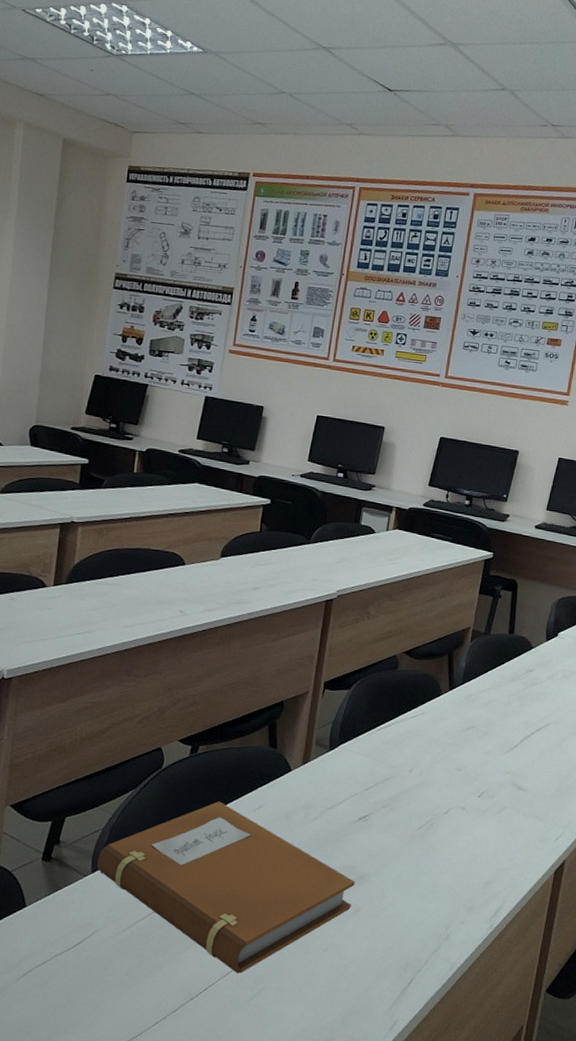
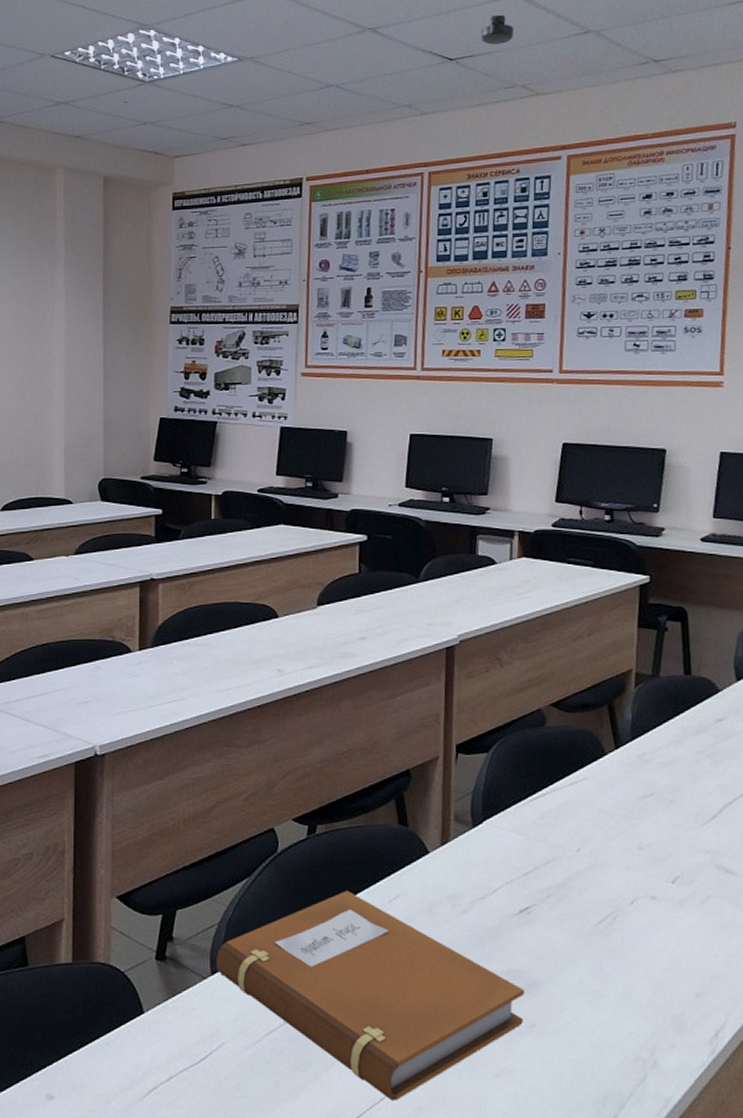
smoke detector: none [418,58,446,86] -> present [481,14,514,45]

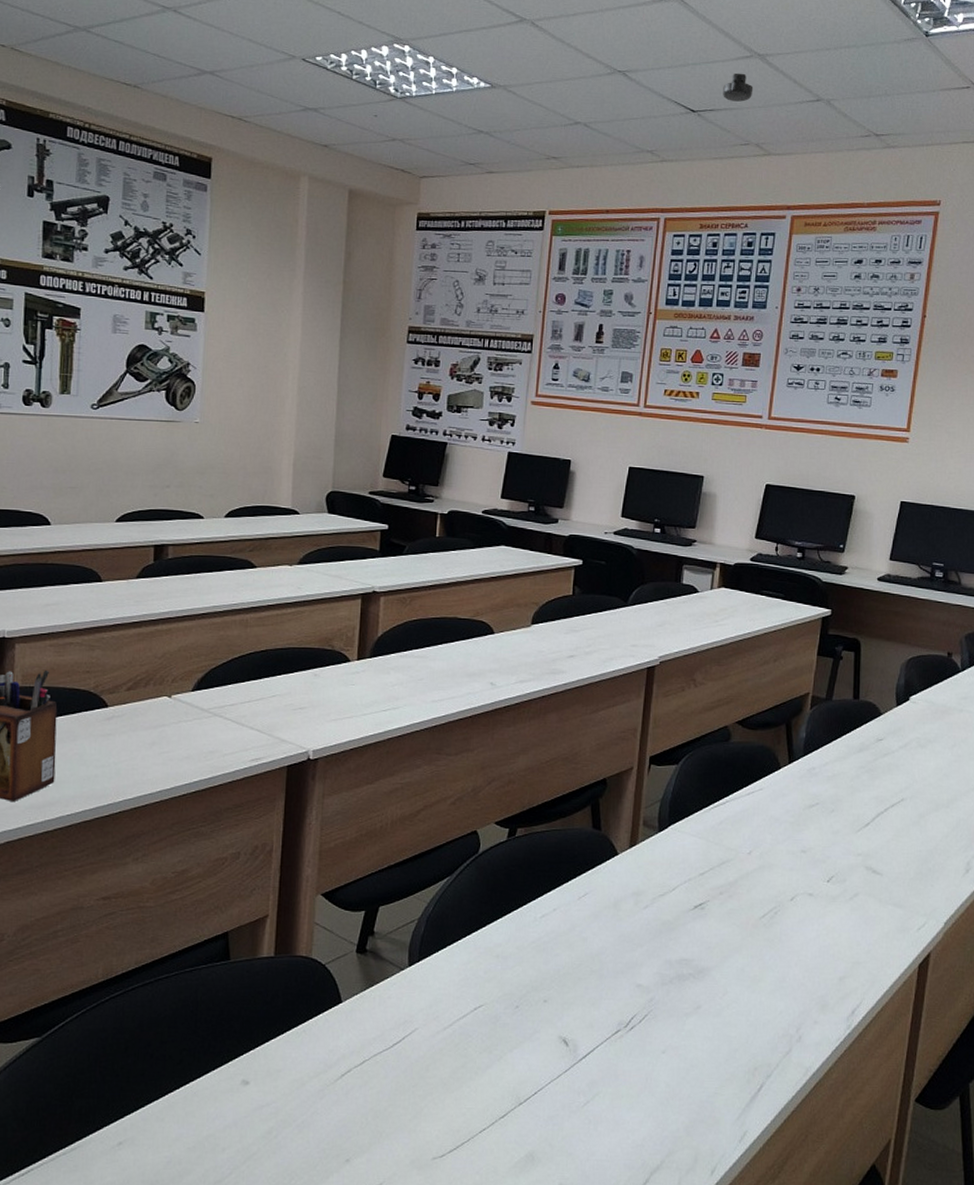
notebook: present [216,891,525,1101] -> none [414,888,693,1077]

